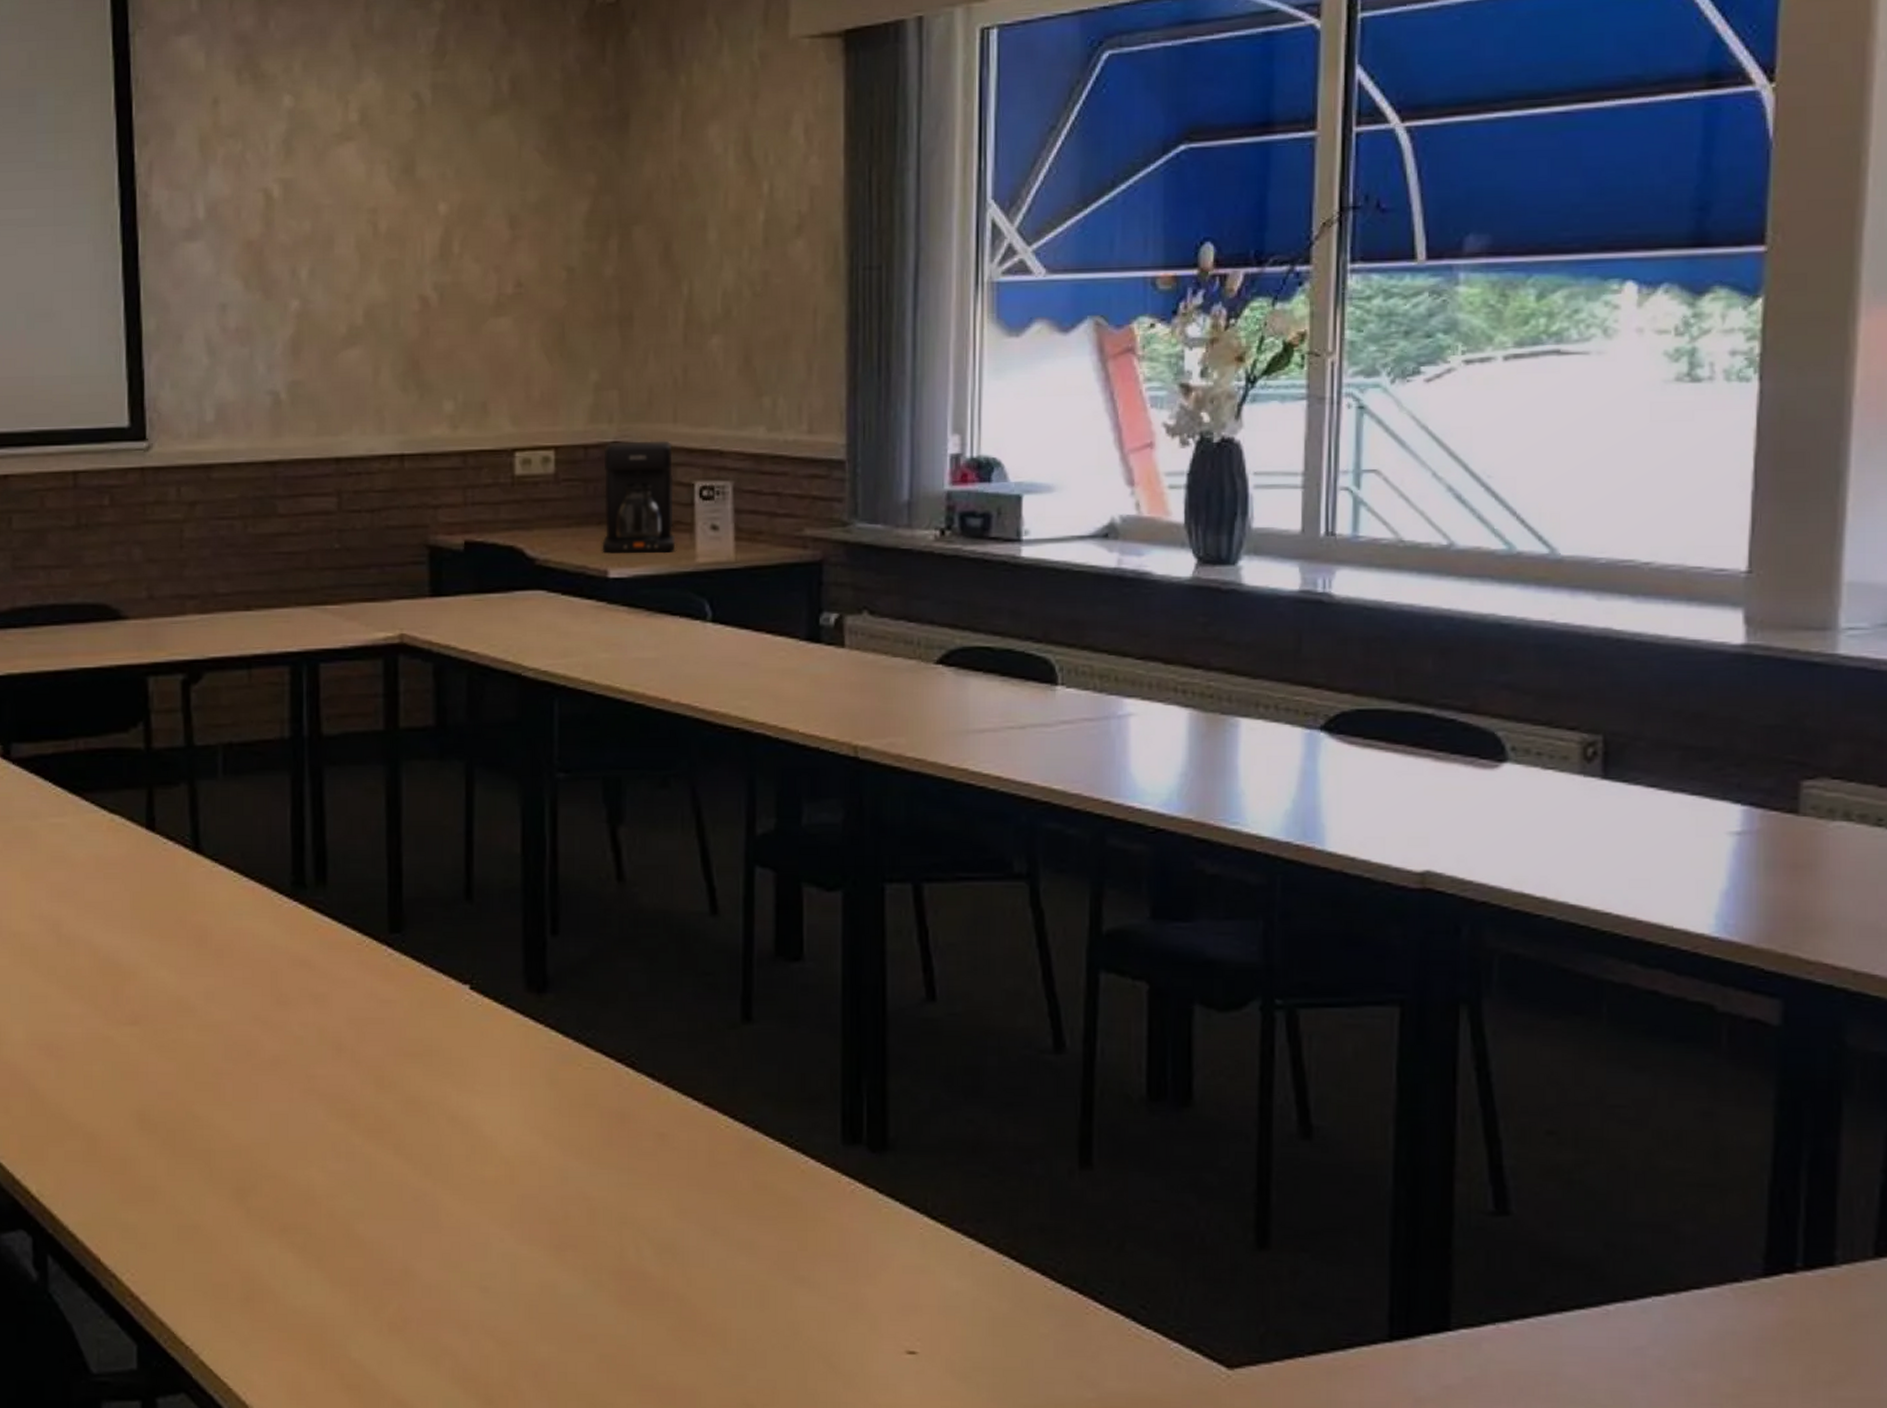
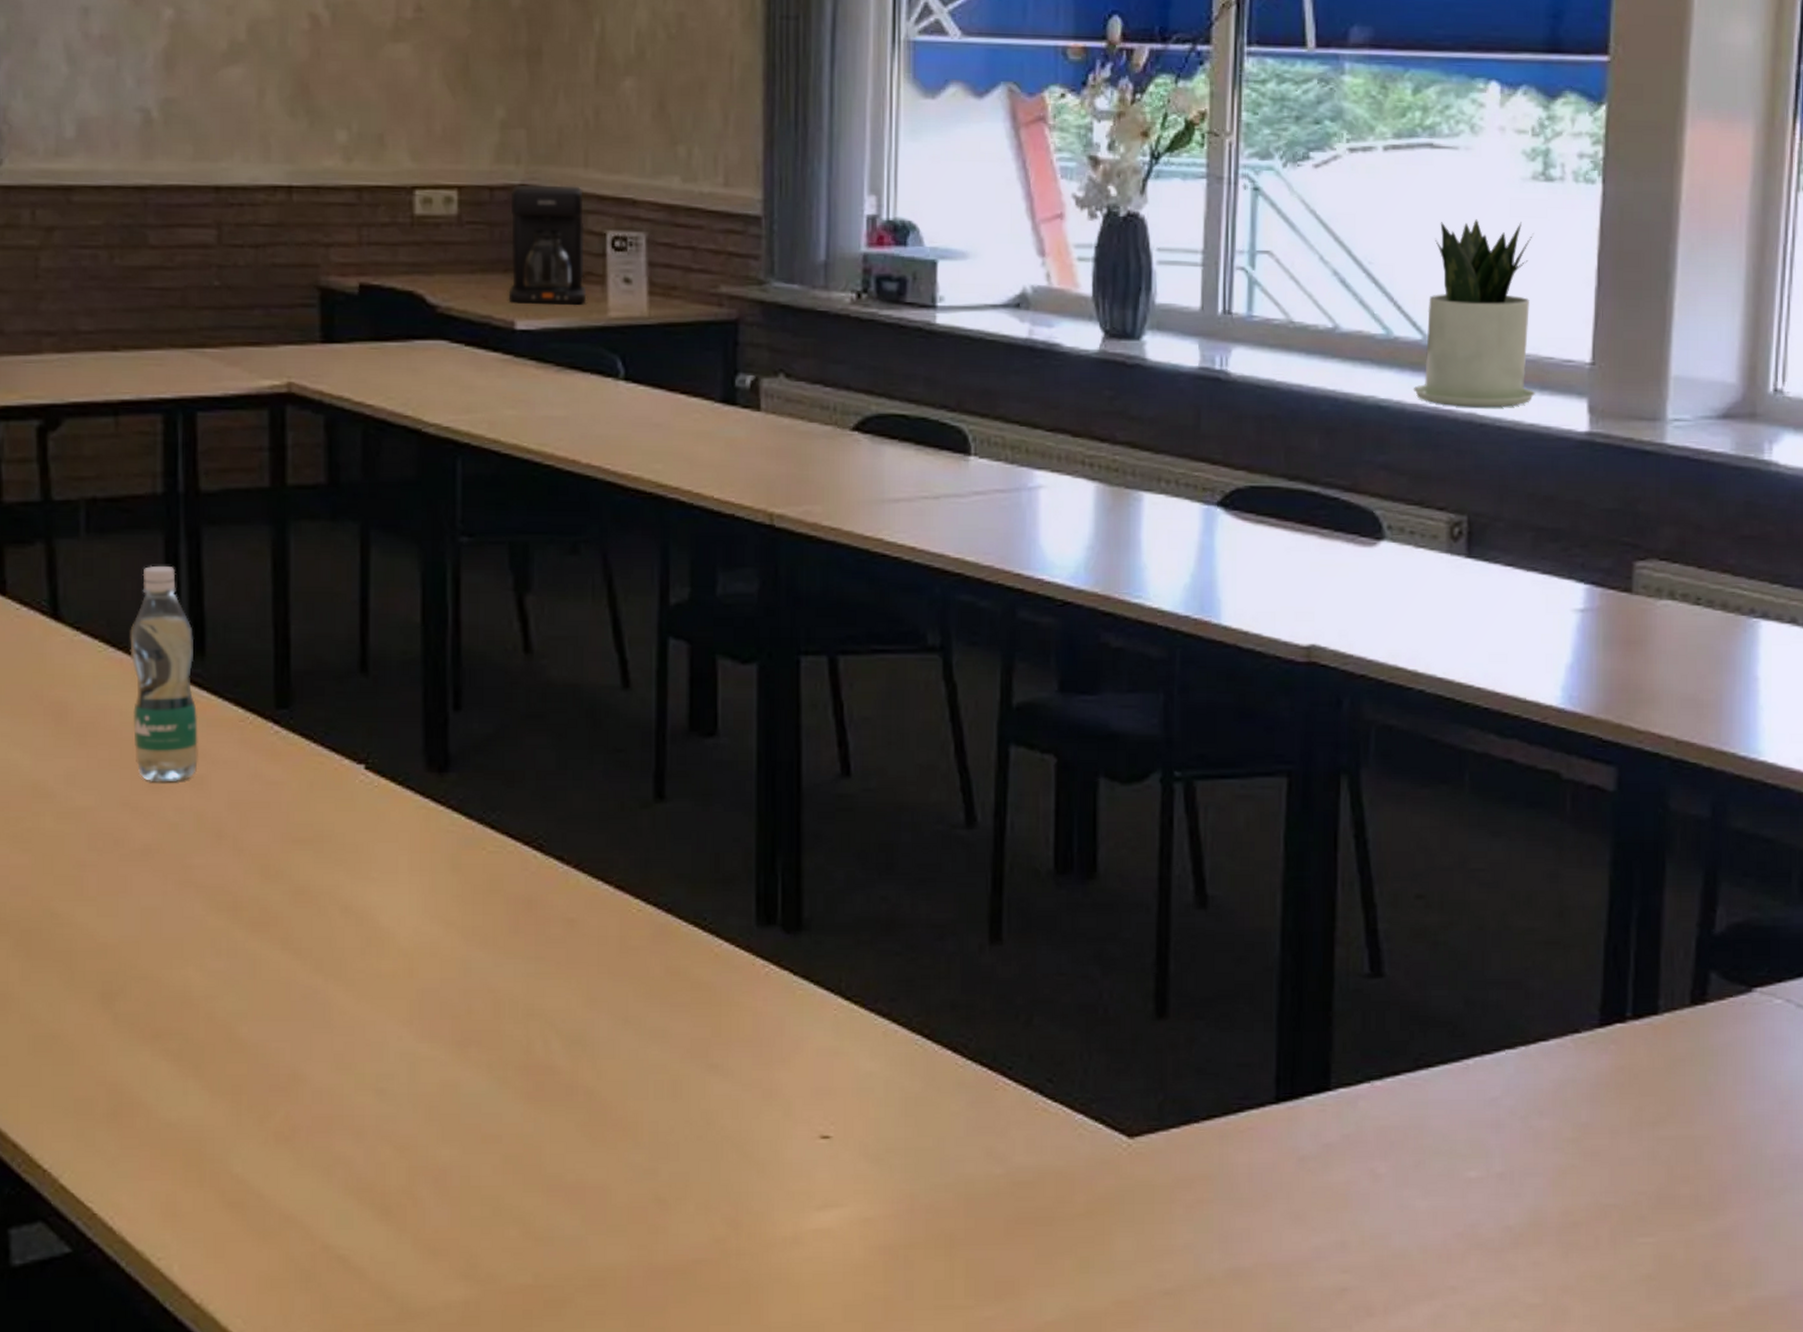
bottle: none [261,803,322,1000] -> present [130,565,199,783]
planter: none [1539,426,1681,622] -> present [1413,219,1535,408]

